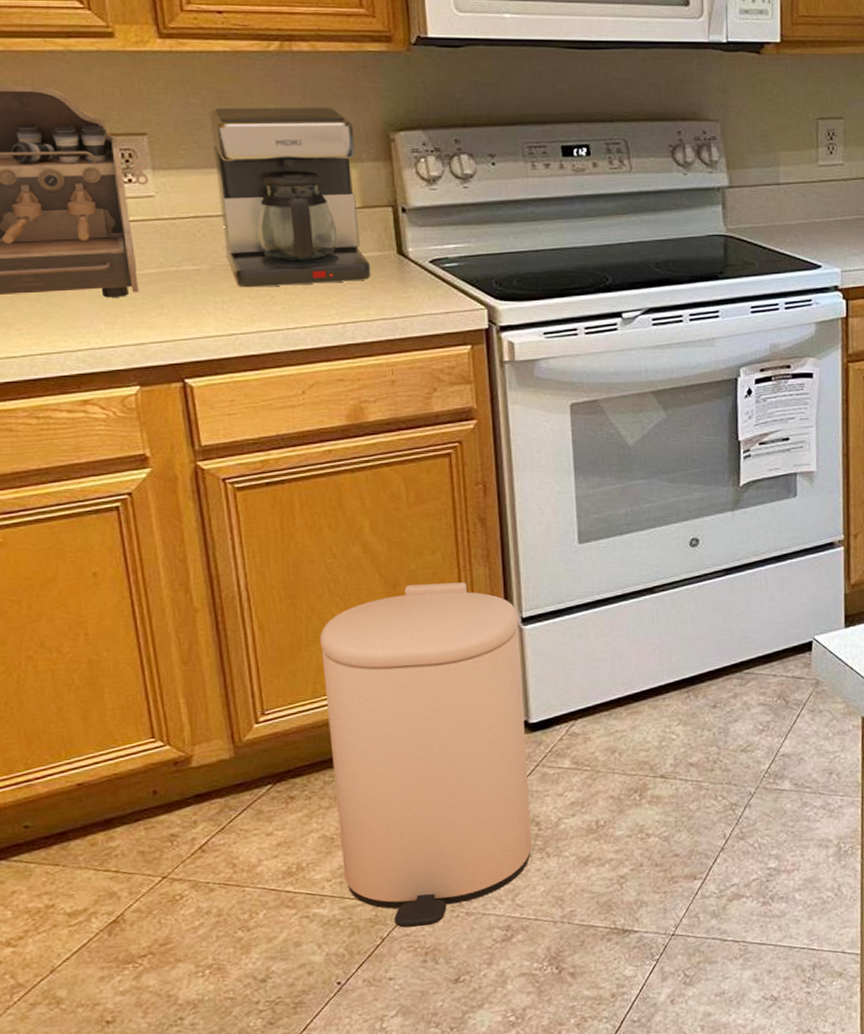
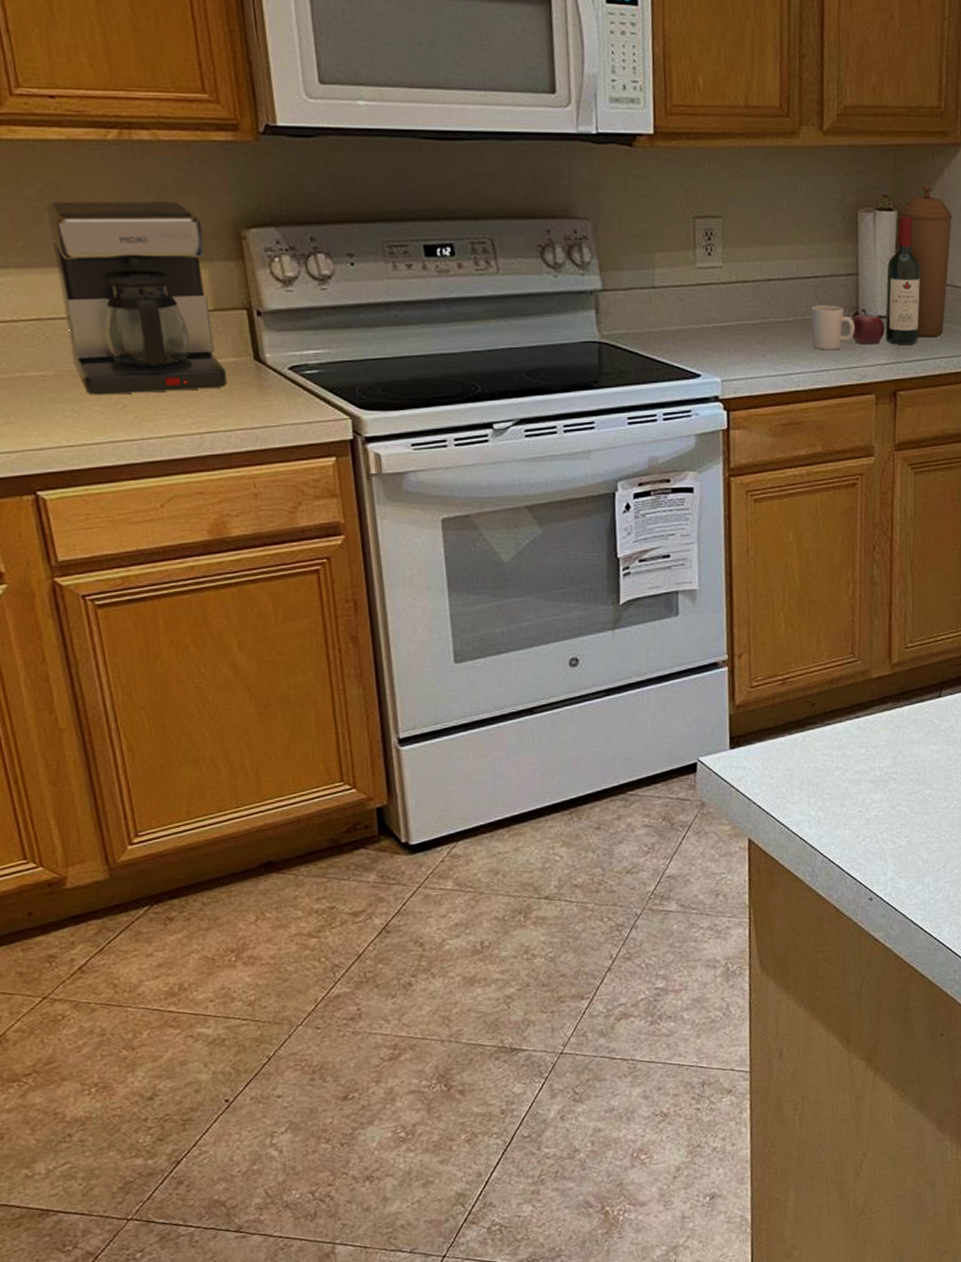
pedal bin: present [319,582,532,928] -> none [191,702,417,1047]

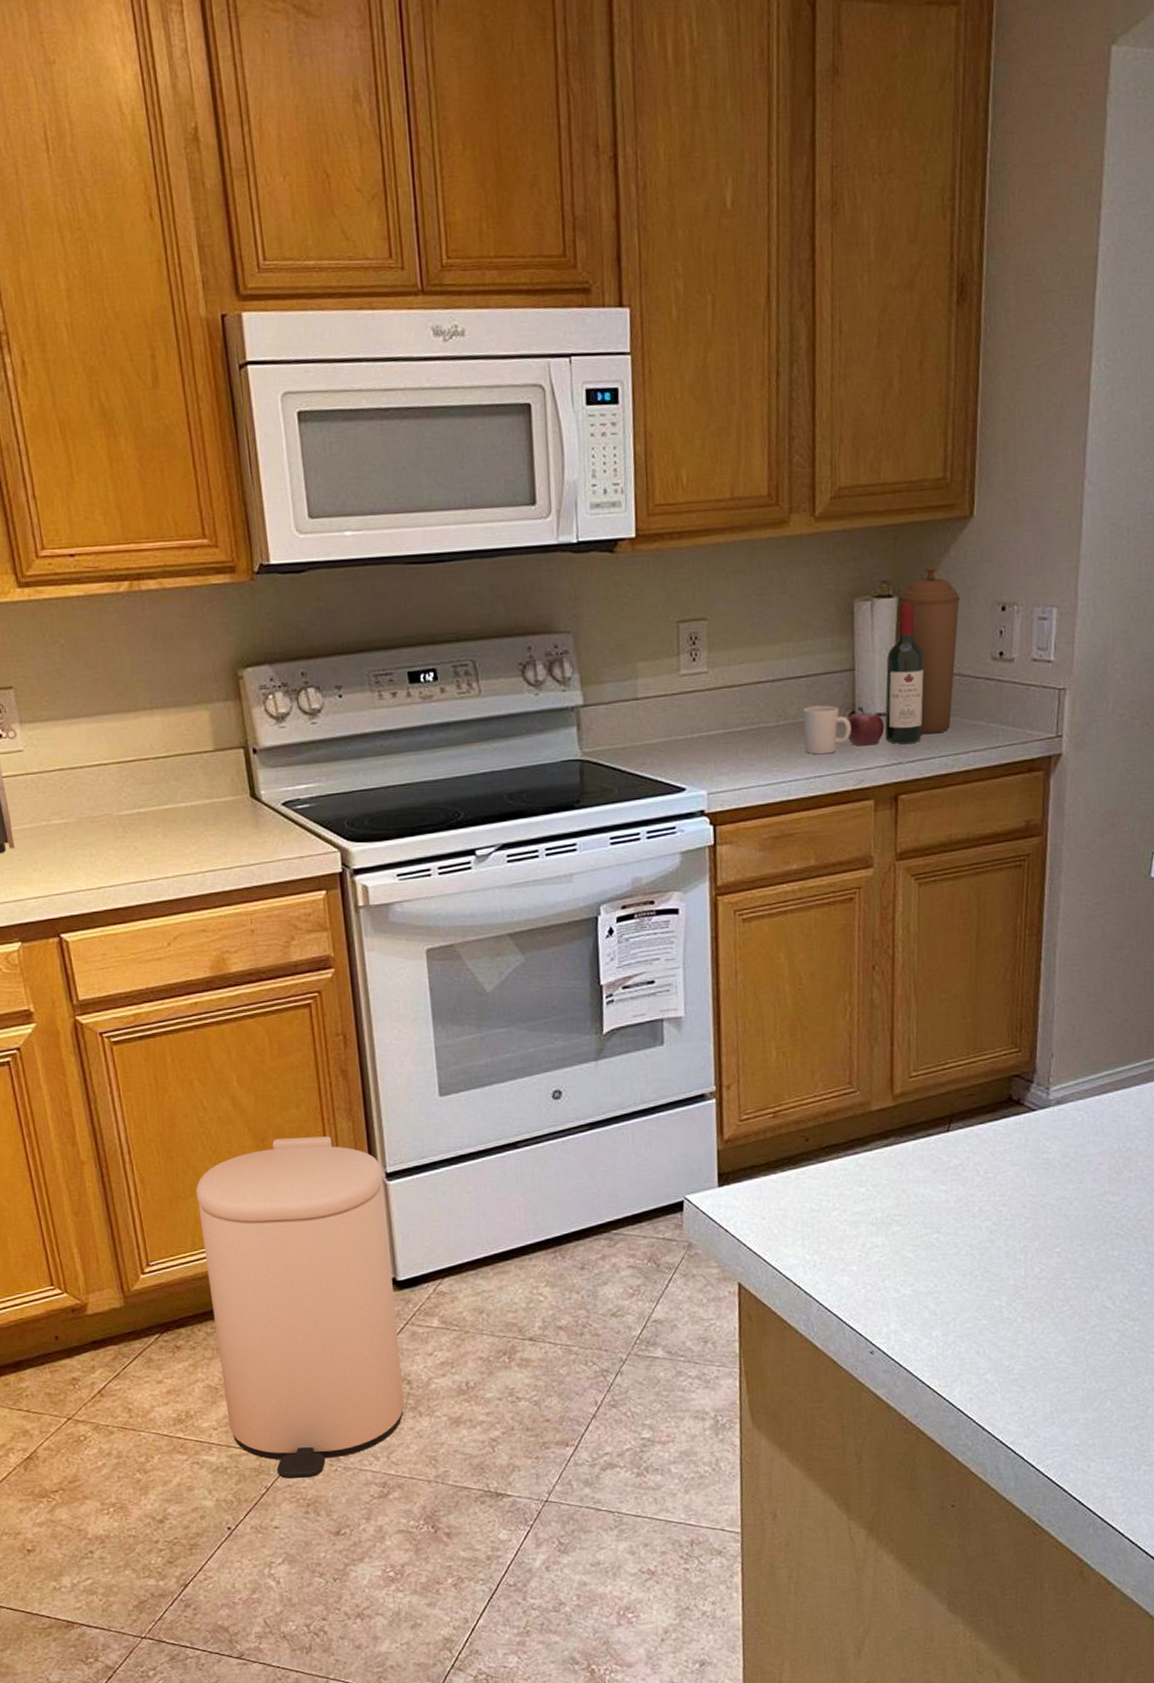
coffee maker: present [47,201,228,395] -> none [68,647,227,840]
pedal bin: none [191,702,417,1047] -> present [195,1136,404,1479]

